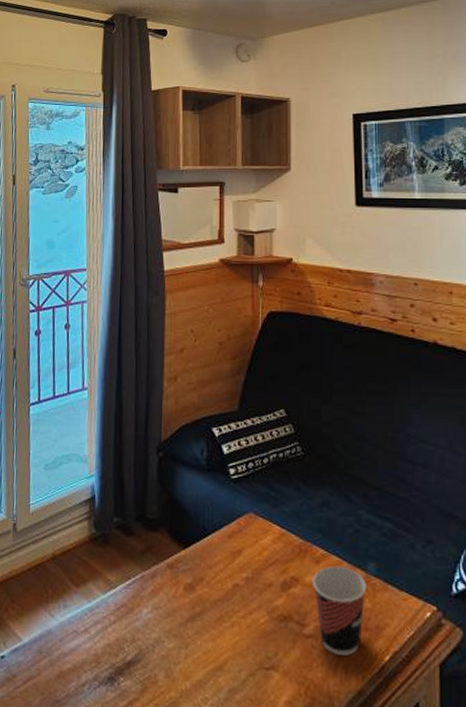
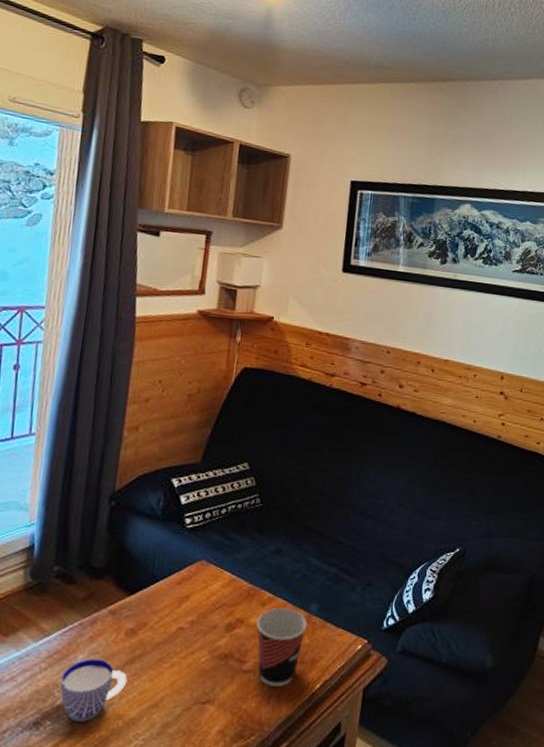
cup: none [129,613,191,681] -> present [60,658,128,722]

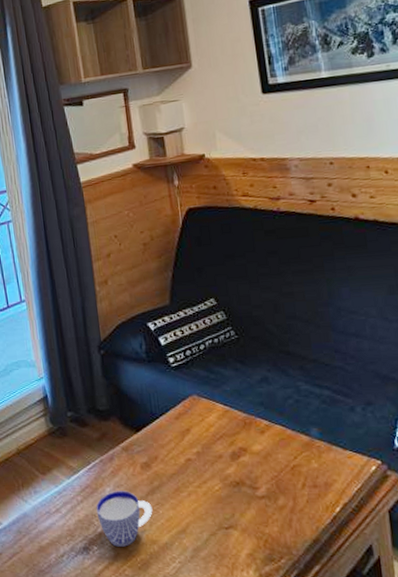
cup: present [256,607,307,686] -> none [259,433,312,511]

